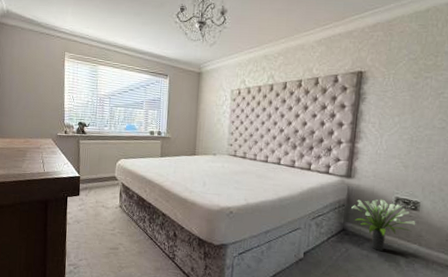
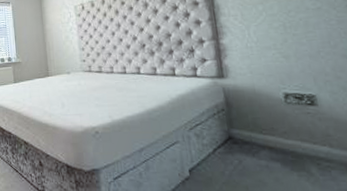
potted plant: present [351,199,416,251] -> none [233,97,319,159]

